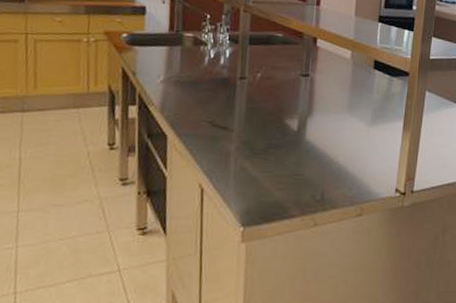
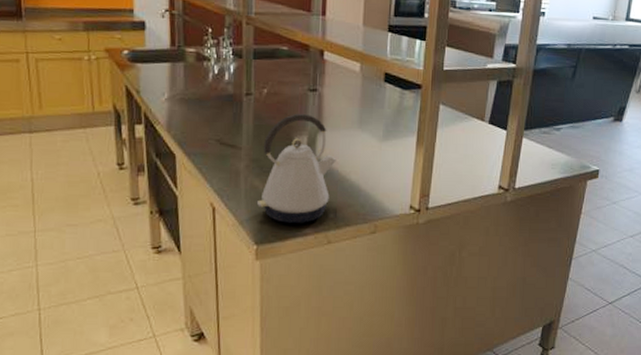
kettle: none [245,97,326,205] -> present [256,113,337,223]

